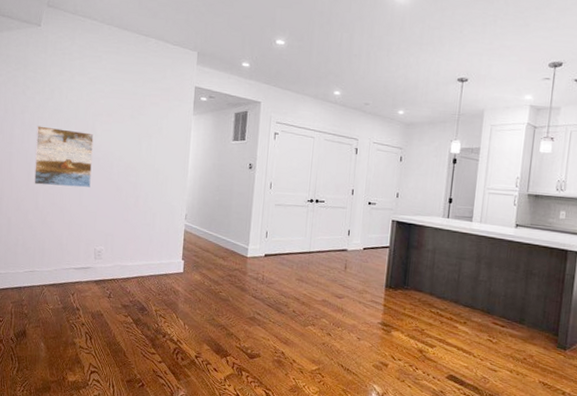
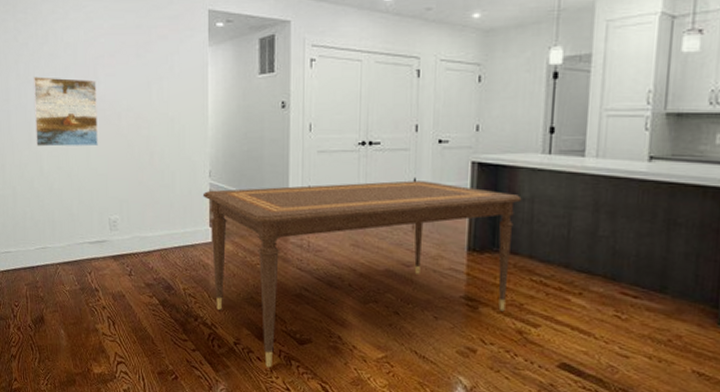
dining table: none [178,230,427,377] -> present [202,180,522,368]

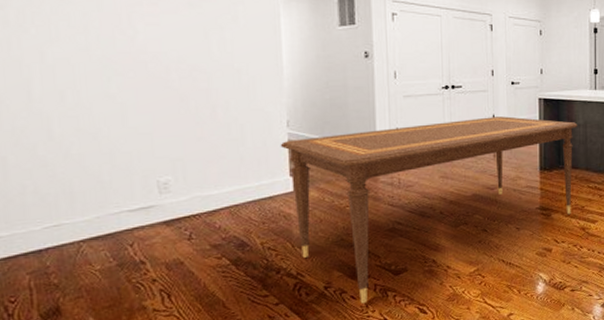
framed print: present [33,77,98,147] -> none [31,24,138,106]

